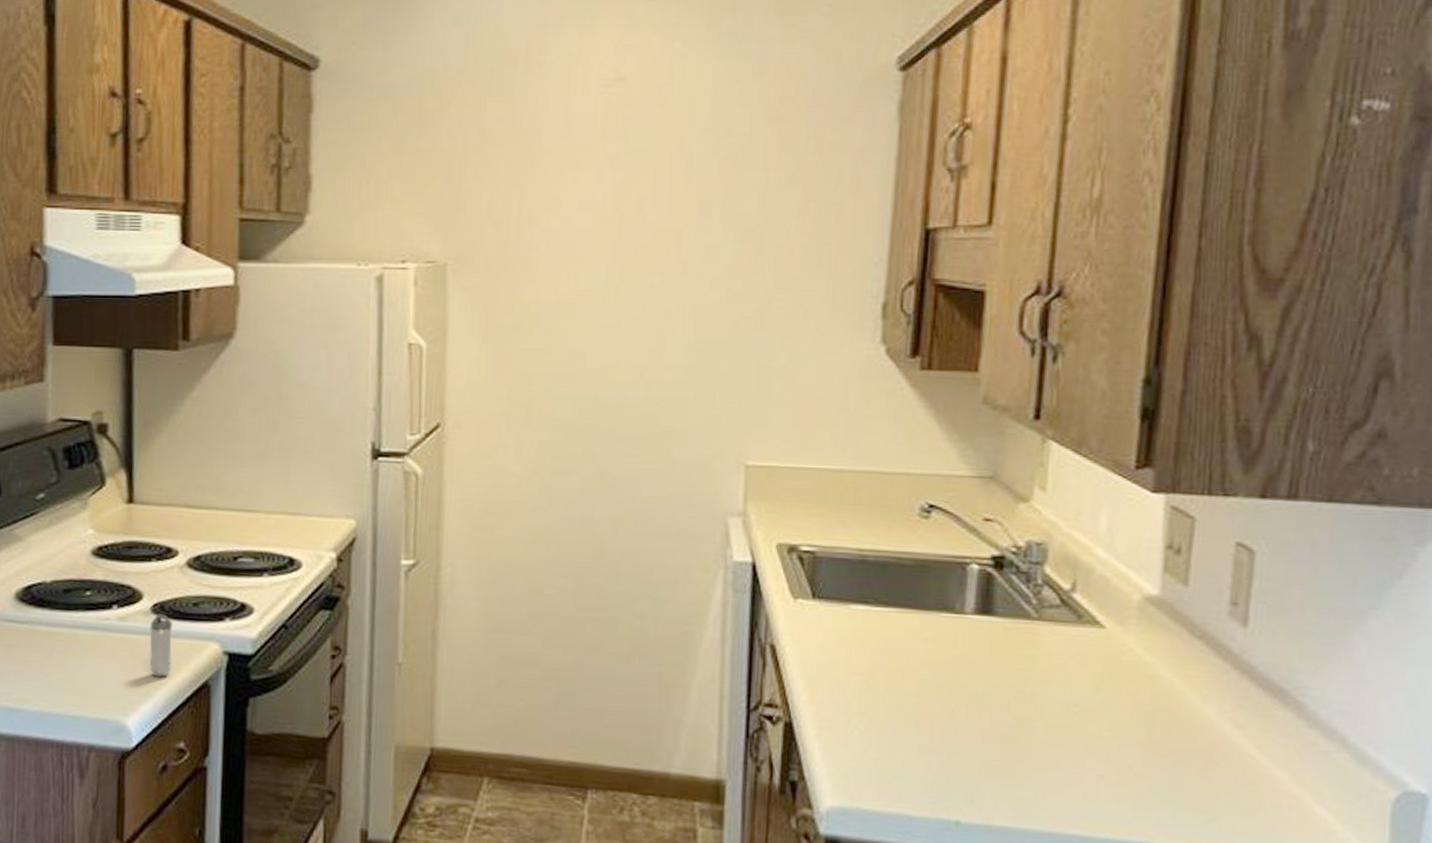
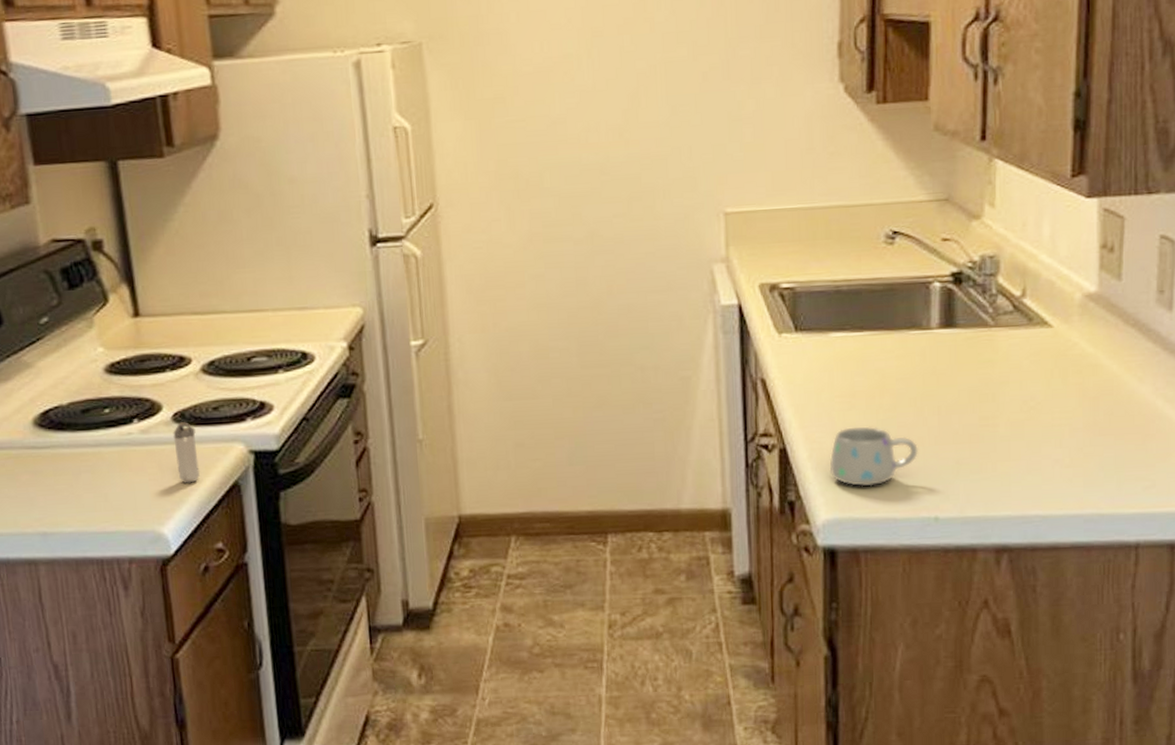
mug: none [839,708,943,777] -> present [829,426,919,487]

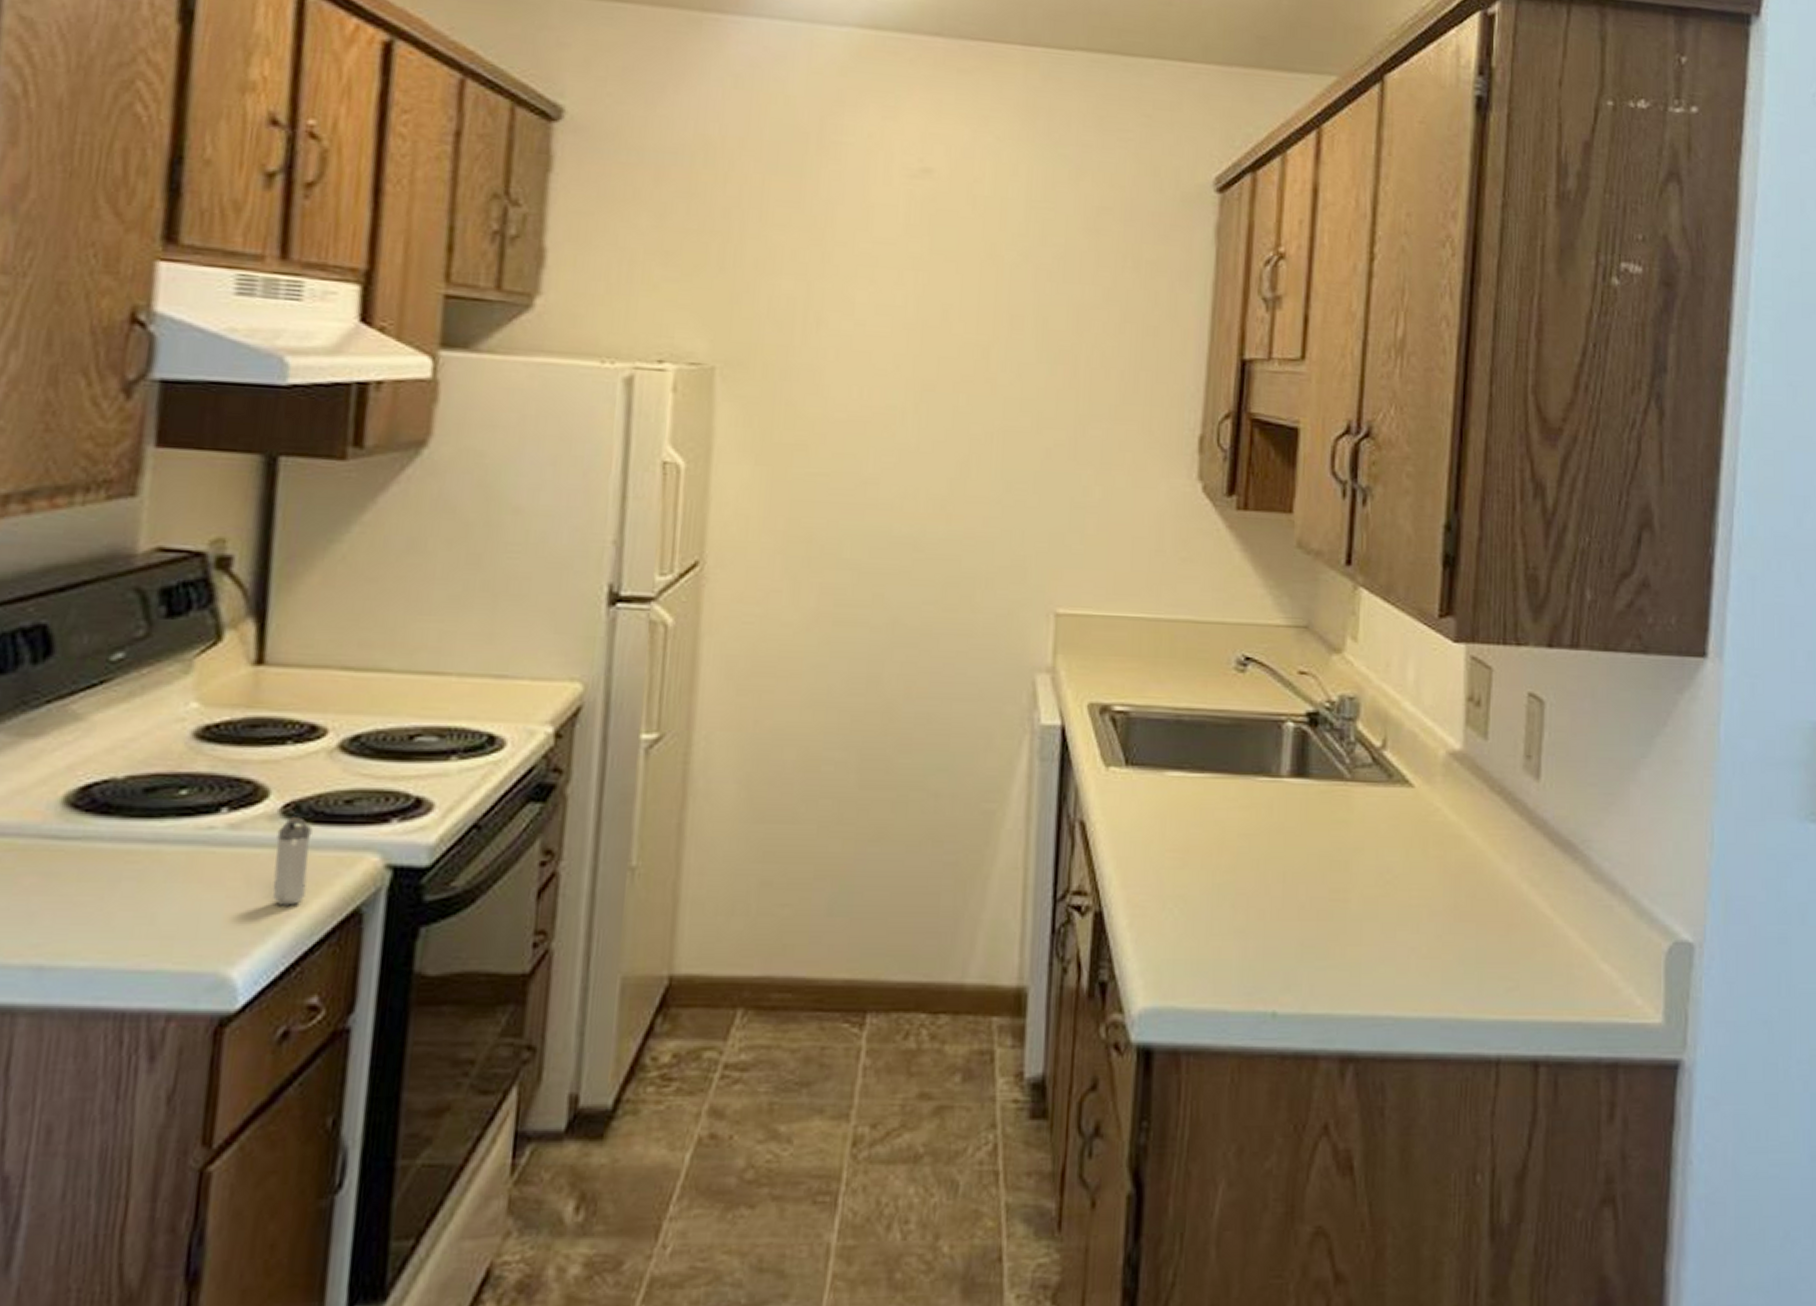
mug: present [829,426,919,487] -> none [1152,890,1259,968]

